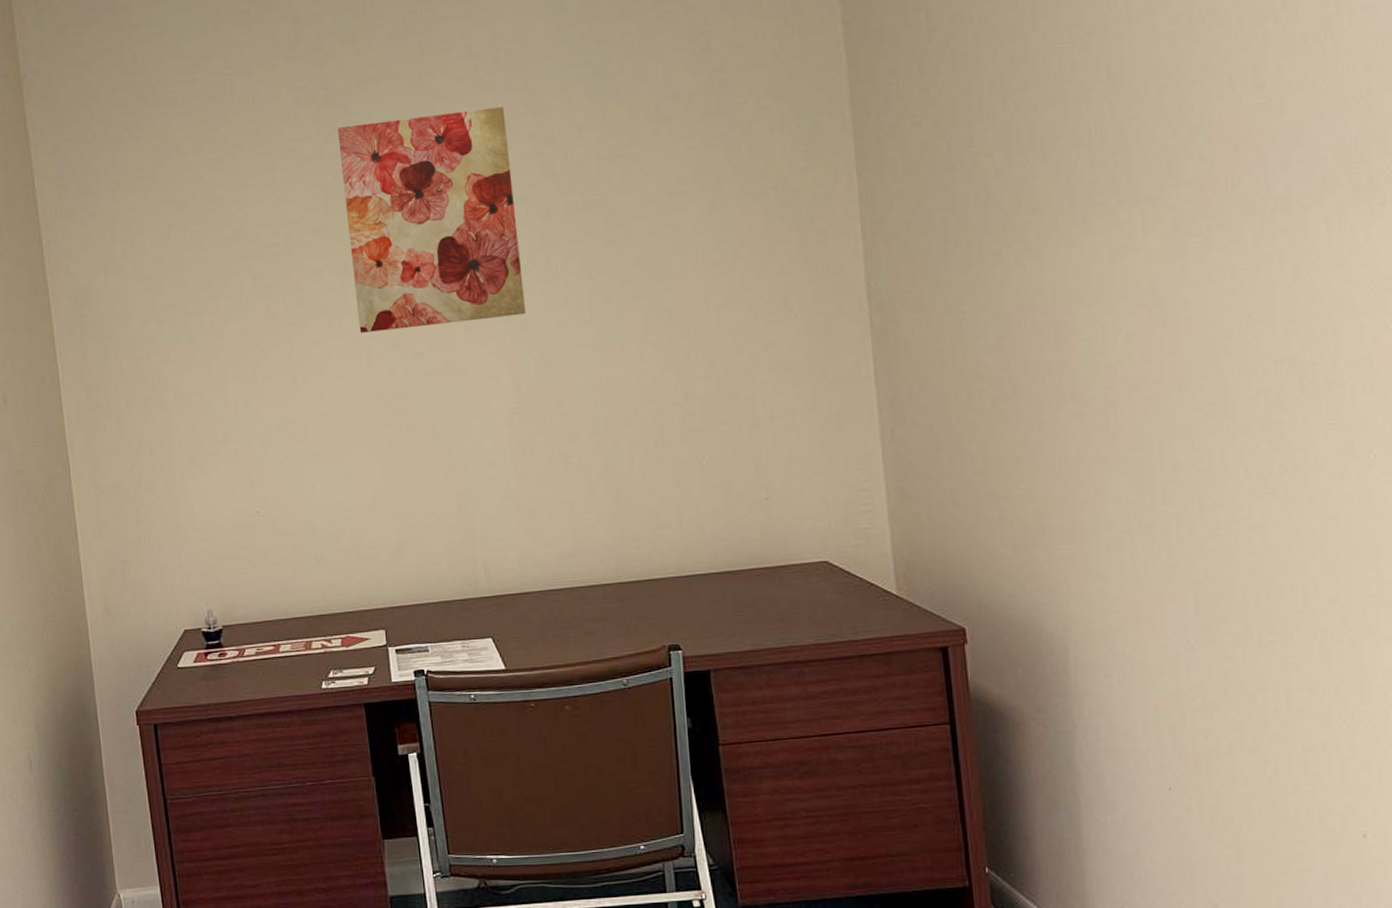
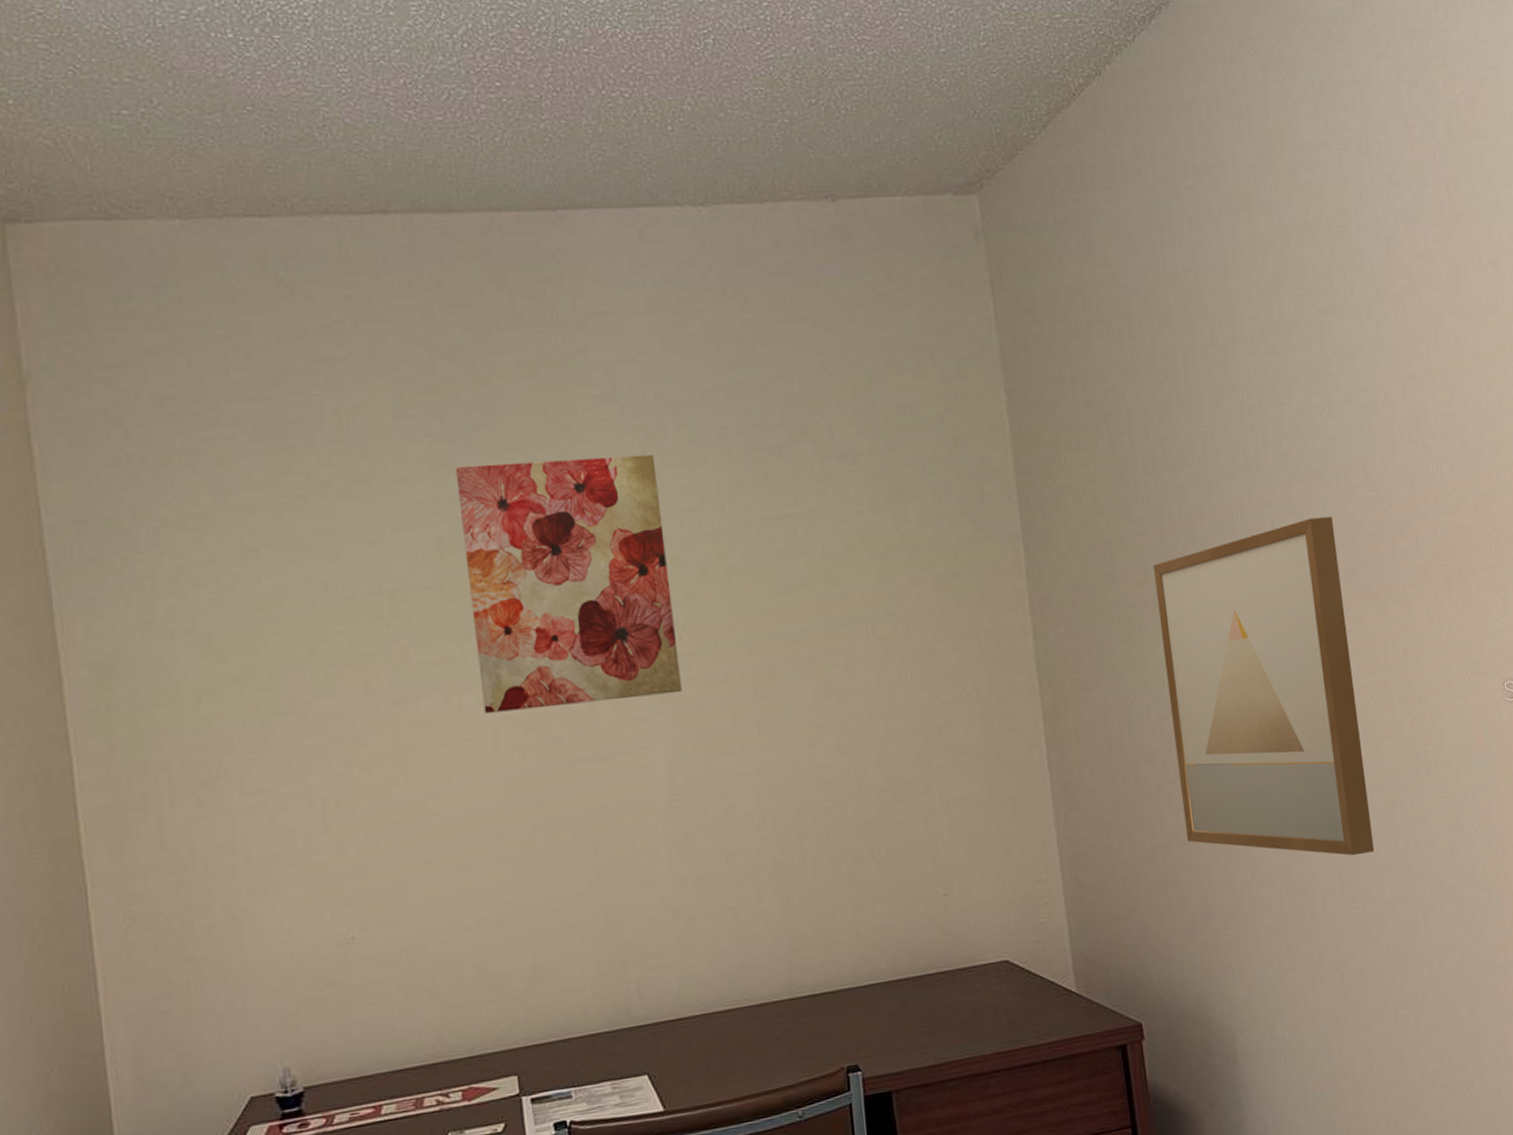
wall art: none [996,127,1243,477] -> present [1152,517,1375,856]

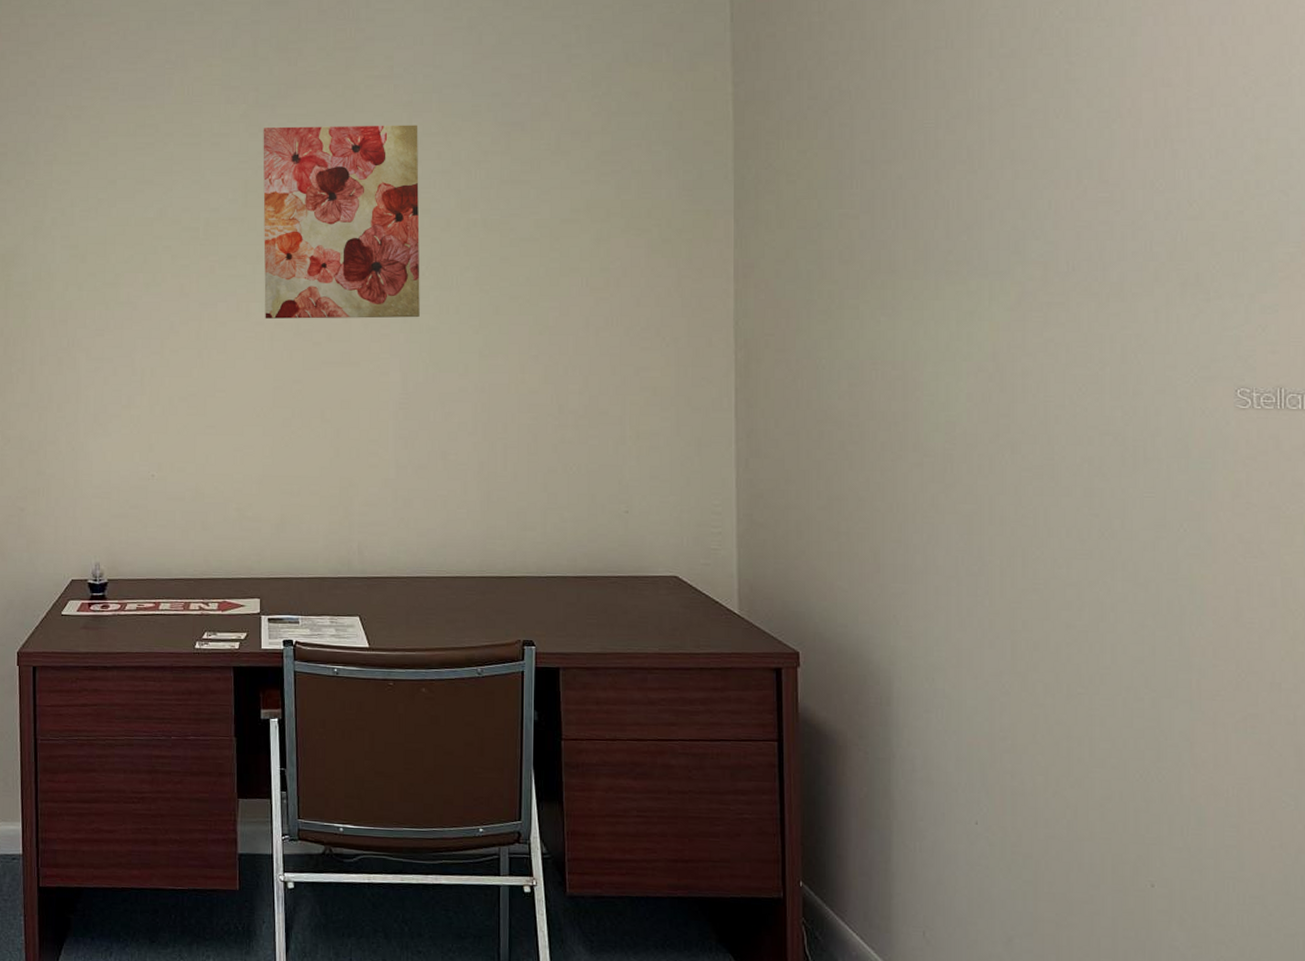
wall art: present [1152,517,1375,856] -> none [860,214,1064,535]

